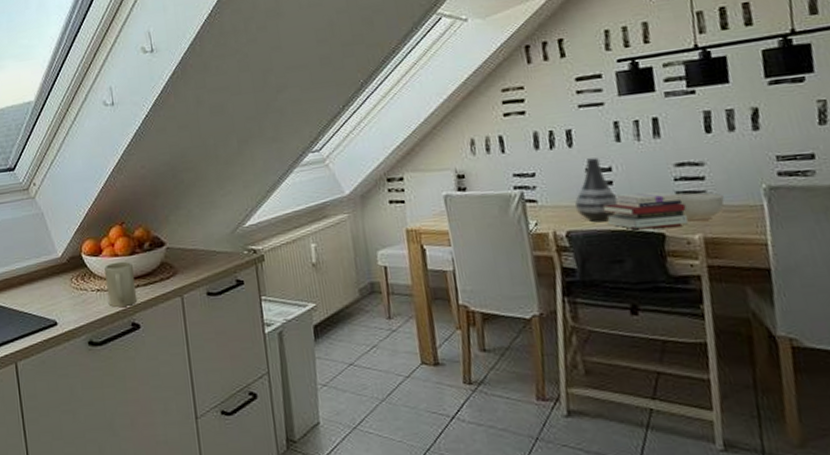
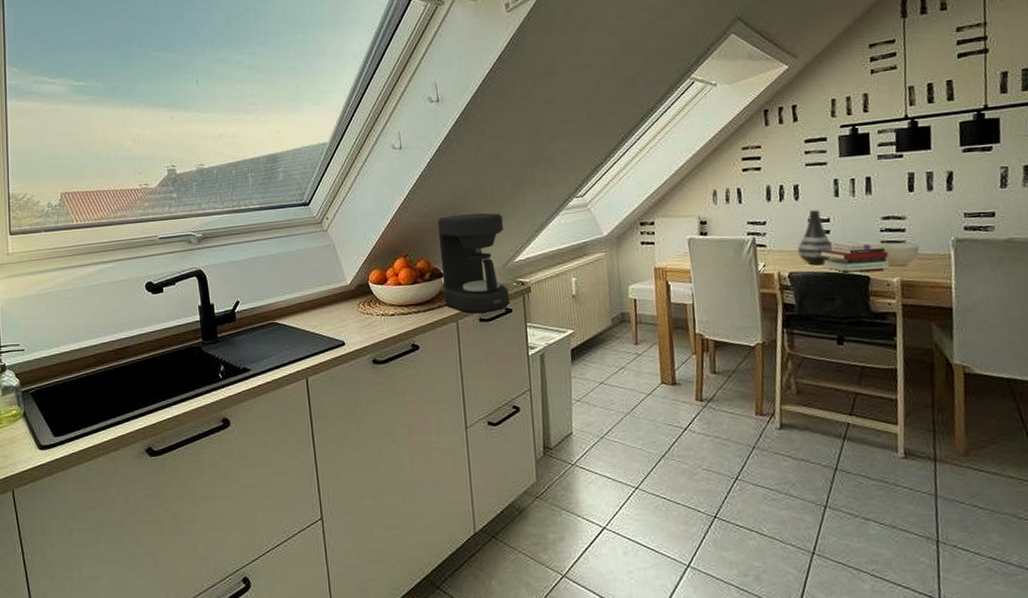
mug: present [104,261,138,308] -> none [389,289,418,331]
coffee maker: none [156,172,241,287] -> present [437,212,510,314]

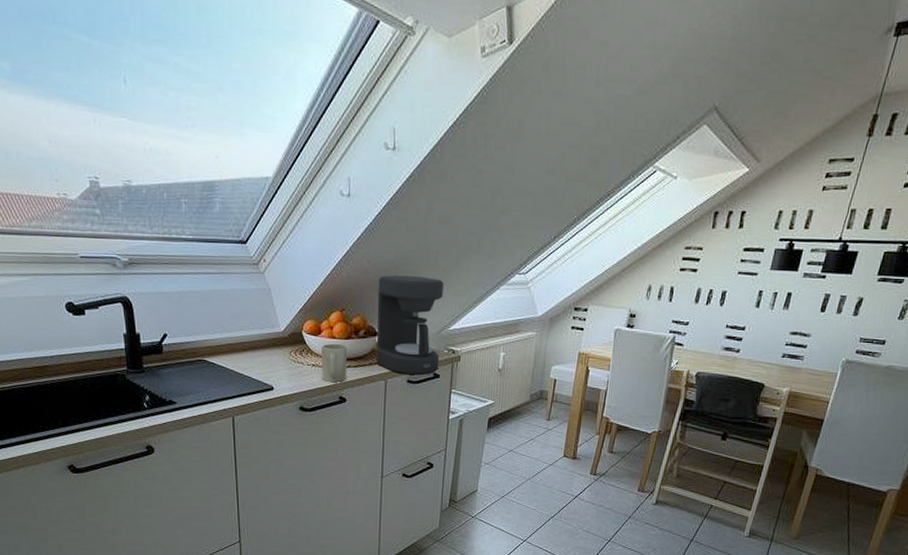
mug: none [389,289,418,331] -> present [321,343,348,383]
vase: present [797,210,834,266] -> none [709,317,742,369]
books: present [820,240,890,273] -> none [728,349,786,381]
bowl: present [880,242,920,267] -> none [781,355,814,380]

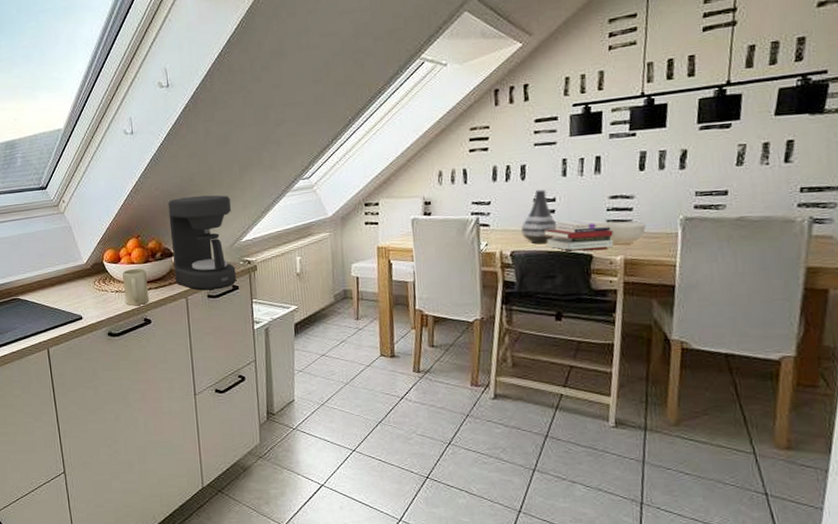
vase: none [709,317,742,369] -> present [520,189,558,244]
books: none [728,349,786,381] -> present [544,219,614,251]
bowl: none [781,355,814,380] -> present [606,221,646,246]

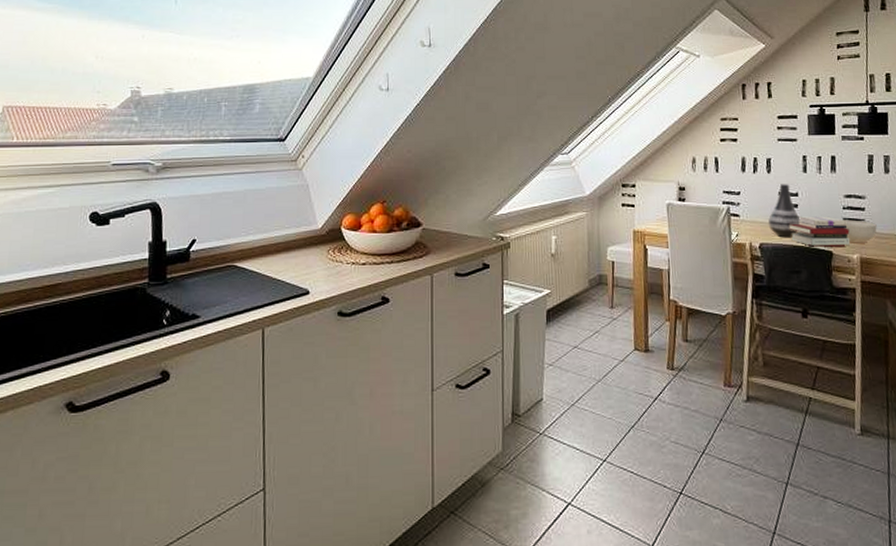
mug: present [122,268,150,307] -> none [361,237,390,282]
coffee maker: present [168,195,237,291] -> none [420,163,488,268]

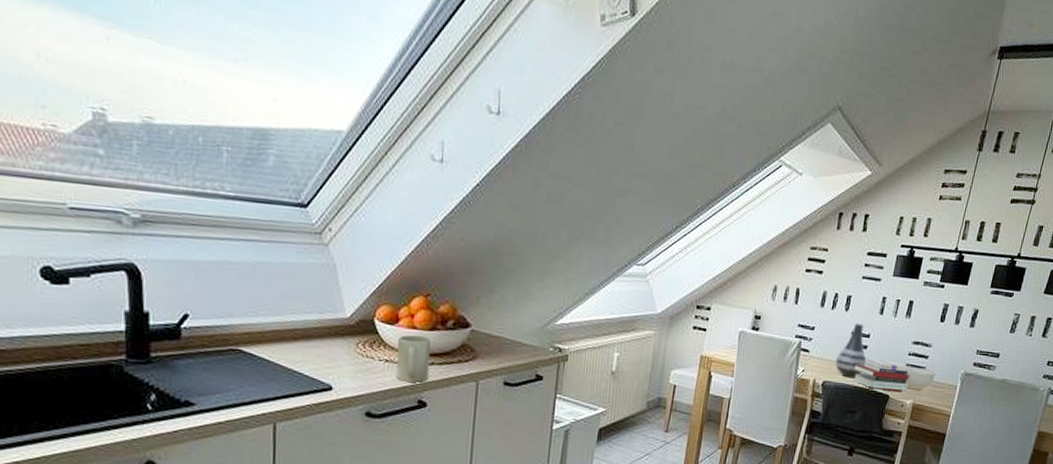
mug: none [361,237,390,282] -> present [396,334,431,384]

